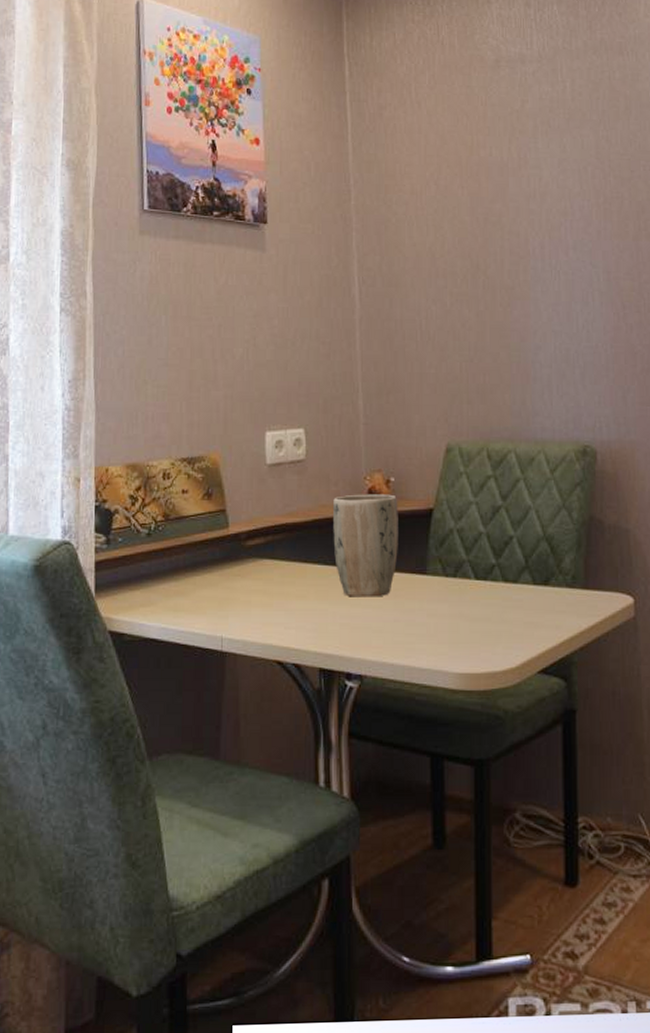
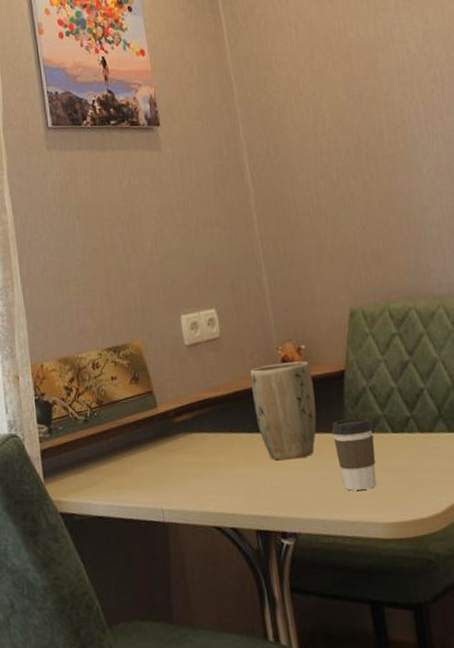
coffee cup: none [412,560,456,636] -> present [331,417,377,491]

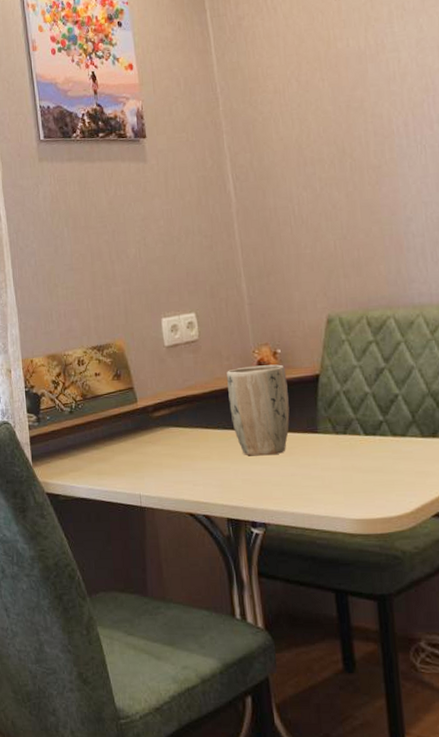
coffee cup: present [331,417,377,491] -> none [304,419,347,487]

